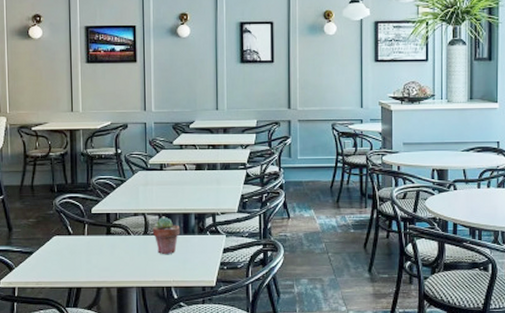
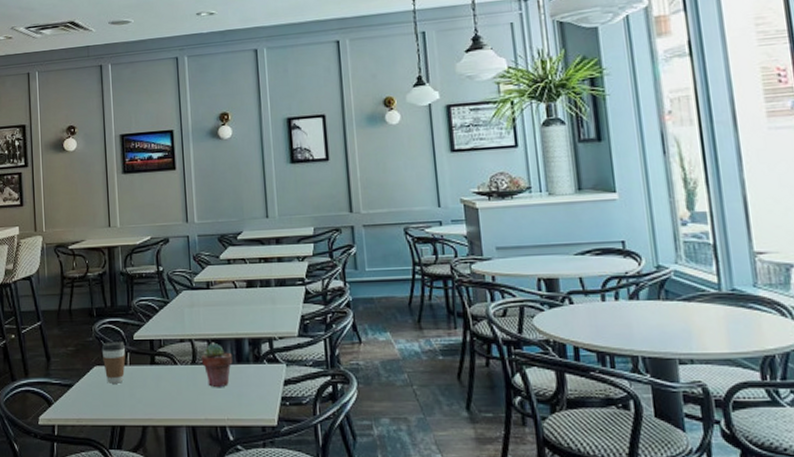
coffee cup: none [61,214,84,251] -> present [101,341,126,383]

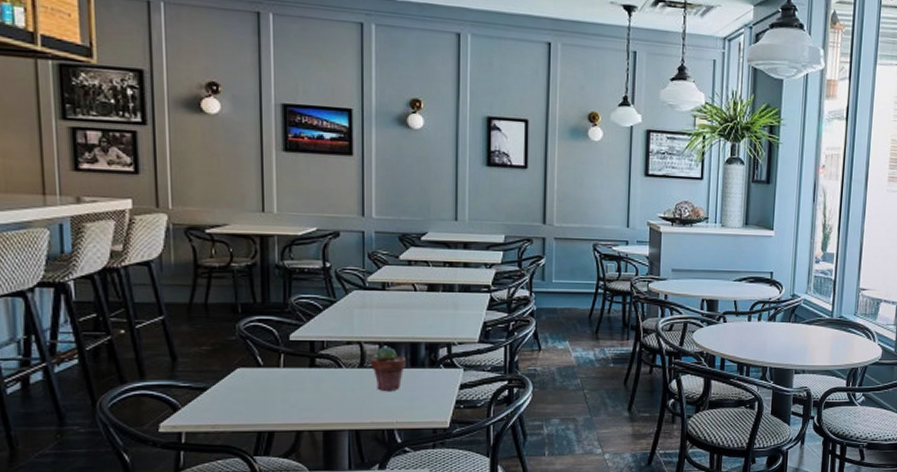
coffee cup: present [101,341,126,383] -> none [247,341,279,387]

